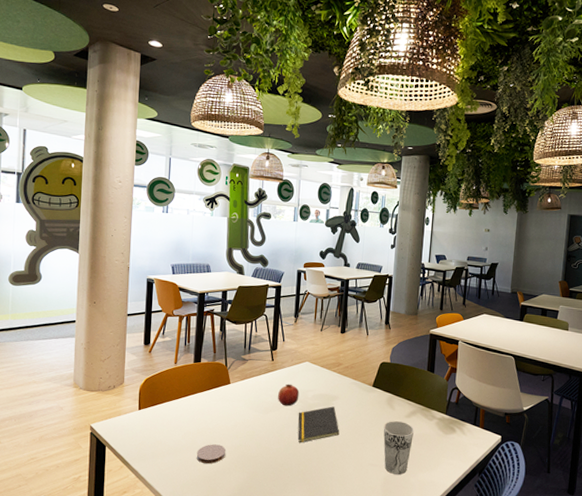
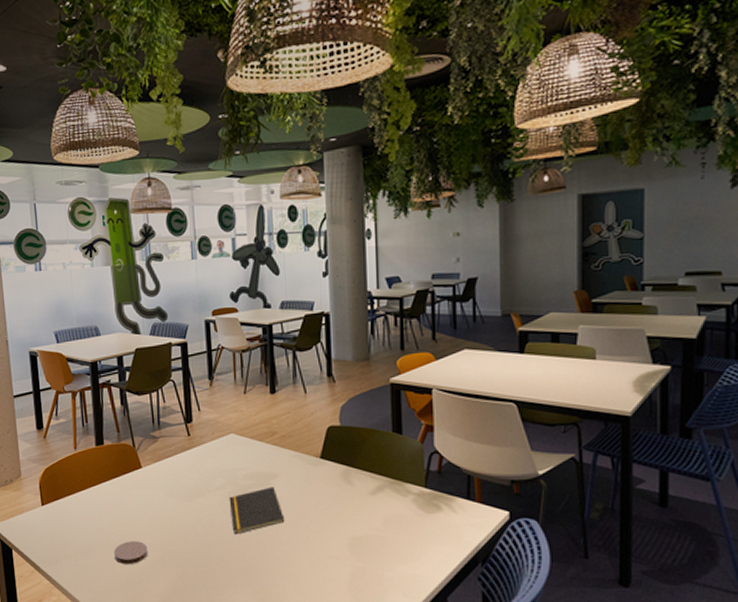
fruit: present [278,383,300,407] -> none [201,462,228,491]
cup: present [383,420,415,475] -> none [341,499,385,569]

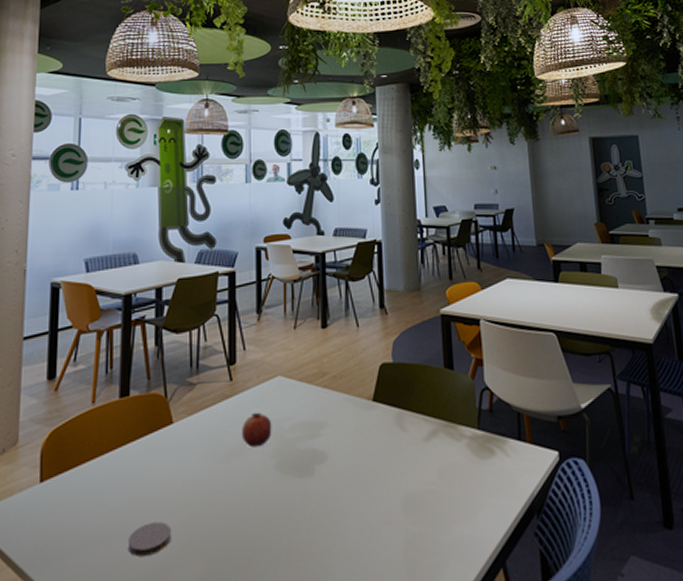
fruit: none [201,462,228,491] -> present [242,412,272,448]
notepad: present [229,487,285,535] -> none [272,438,334,503]

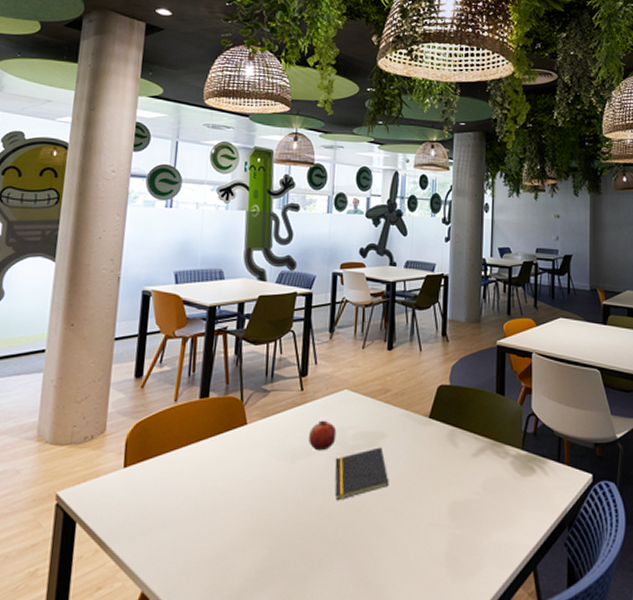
coaster: present [127,522,171,557] -> none [199,510,240,539]
notepad: none [272,438,334,503] -> present [334,447,389,501]

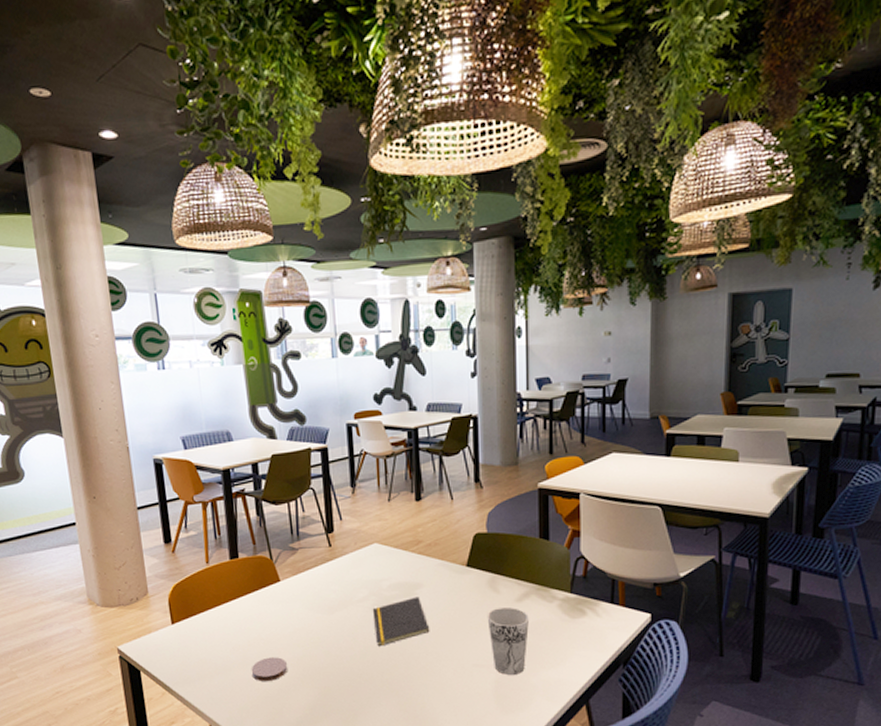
coaster: none [199,510,240,539] -> present [251,657,287,682]
fruit: present [309,420,337,451] -> none [343,573,371,603]
cup: none [444,461,485,537] -> present [487,606,530,676]

